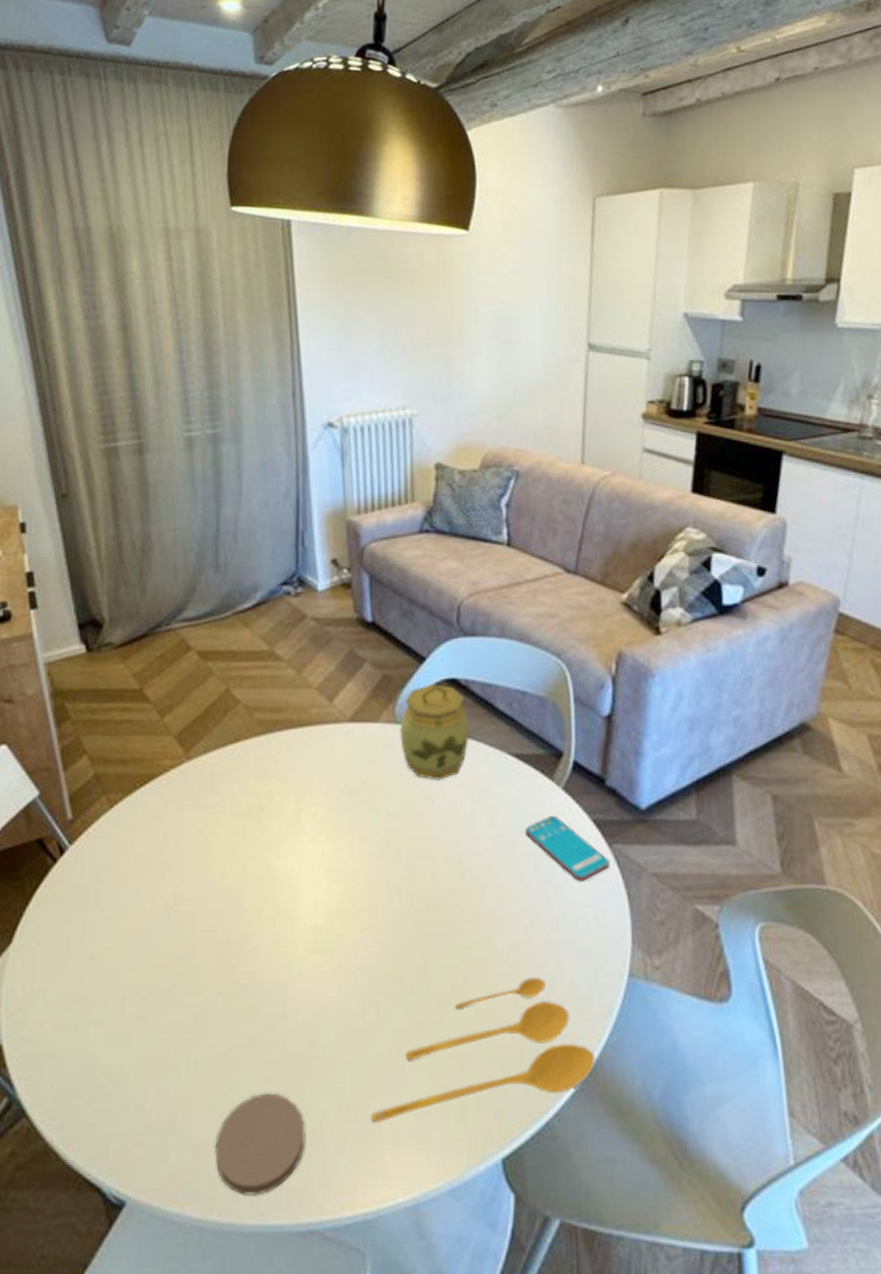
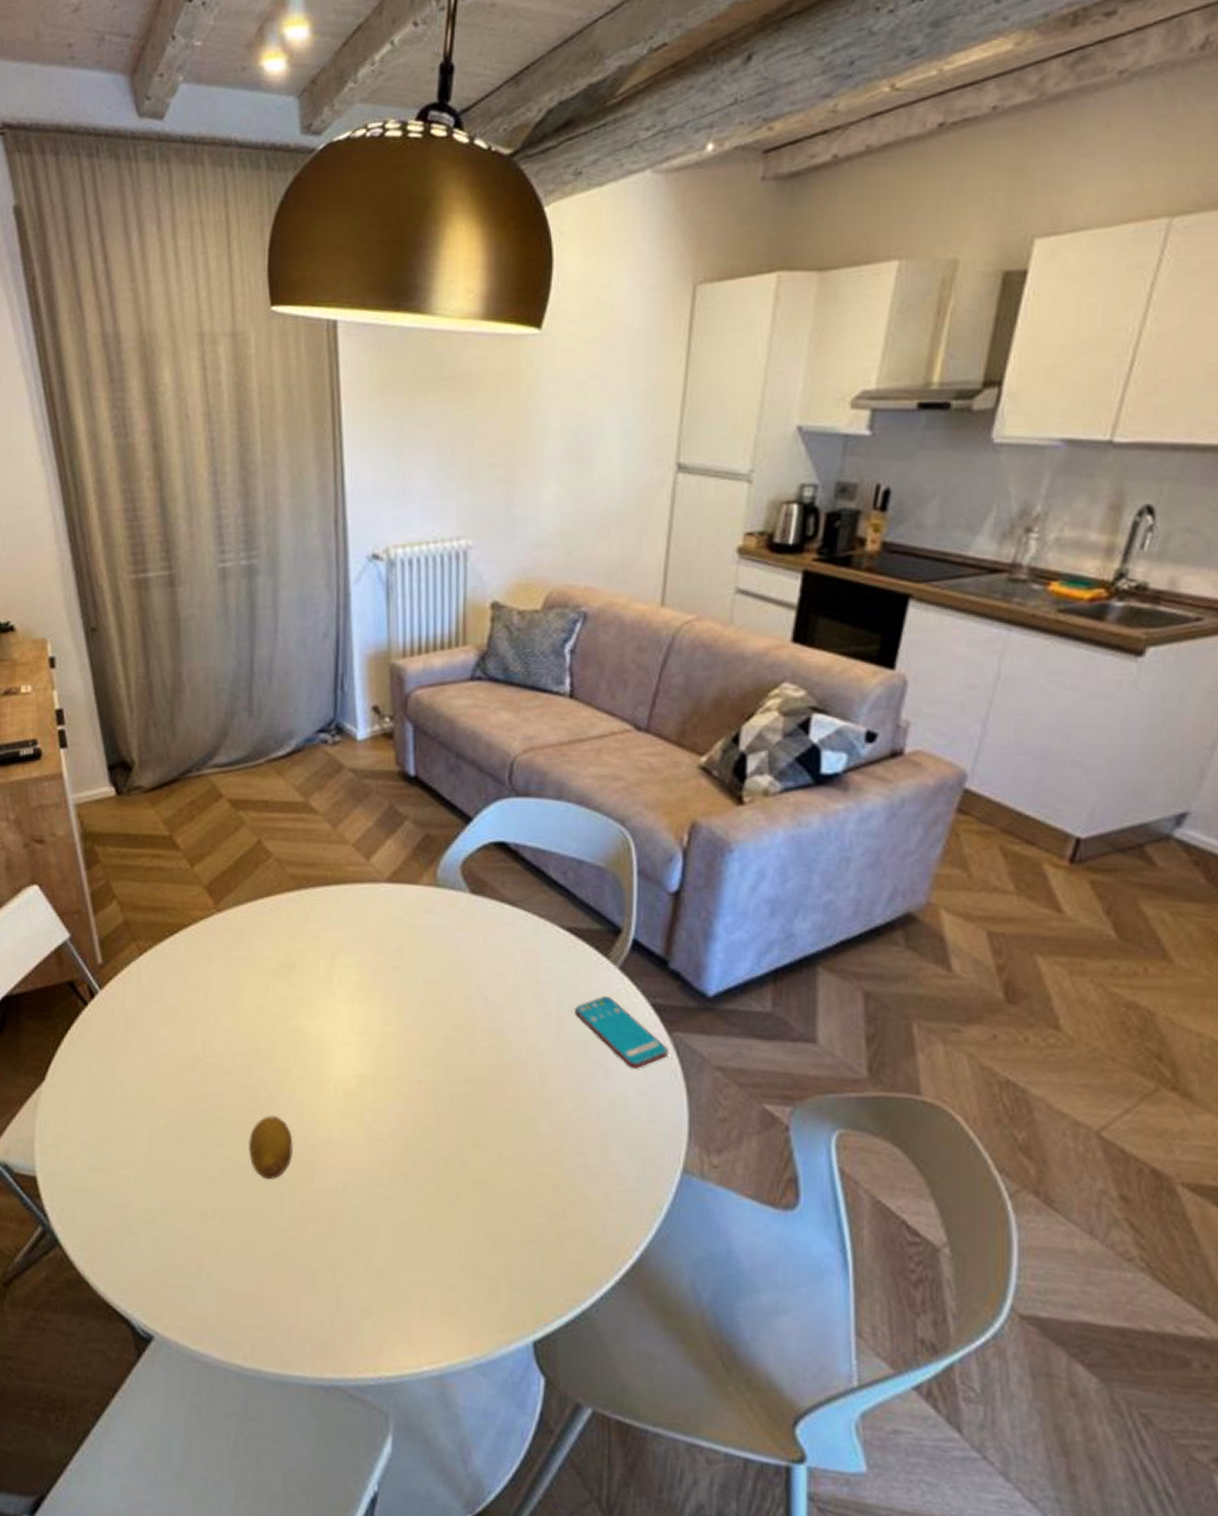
coaster: present [215,1093,306,1196] -> none [240,1249,331,1347]
fruit: none [222,958,265,1024] -> present [249,1116,293,1180]
spoon: present [370,978,595,1122] -> none [396,1164,640,1291]
jar: present [400,684,470,780] -> none [441,847,518,950]

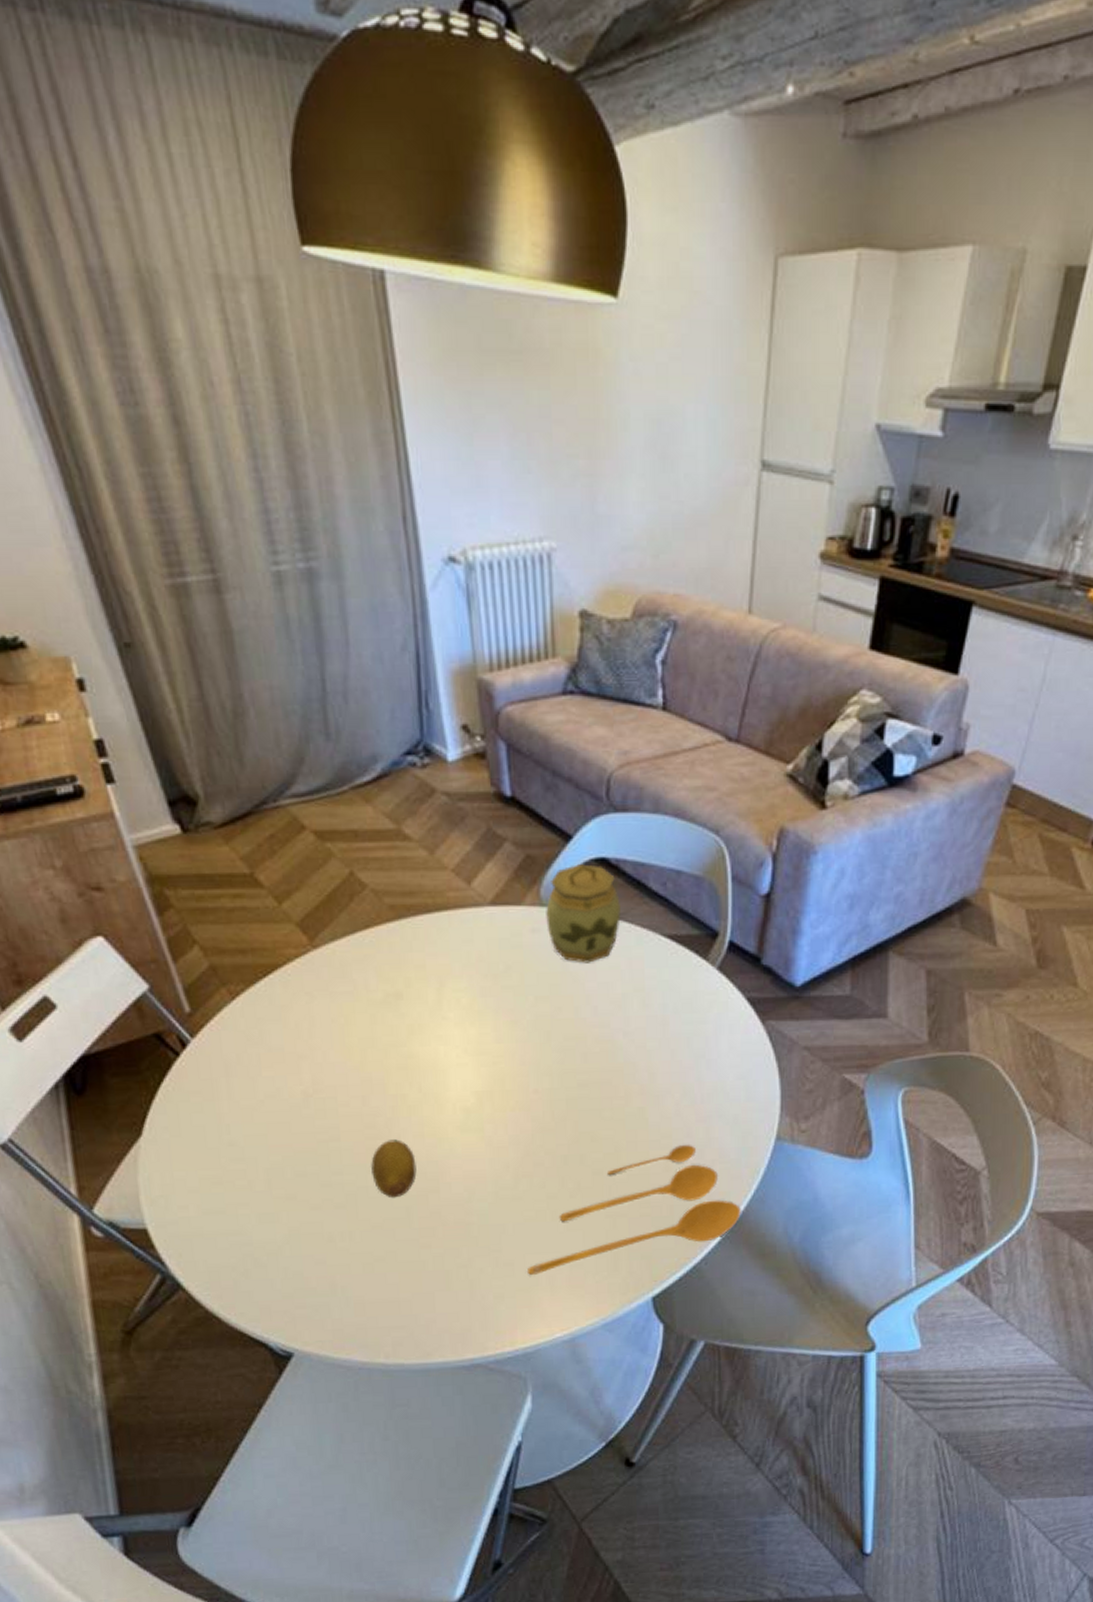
spoon: none [396,1164,640,1291] -> present [526,1145,741,1275]
jar: none [441,847,518,950] -> present [546,864,621,963]
smartphone: present [575,997,668,1069] -> none [678,996,762,1056]

